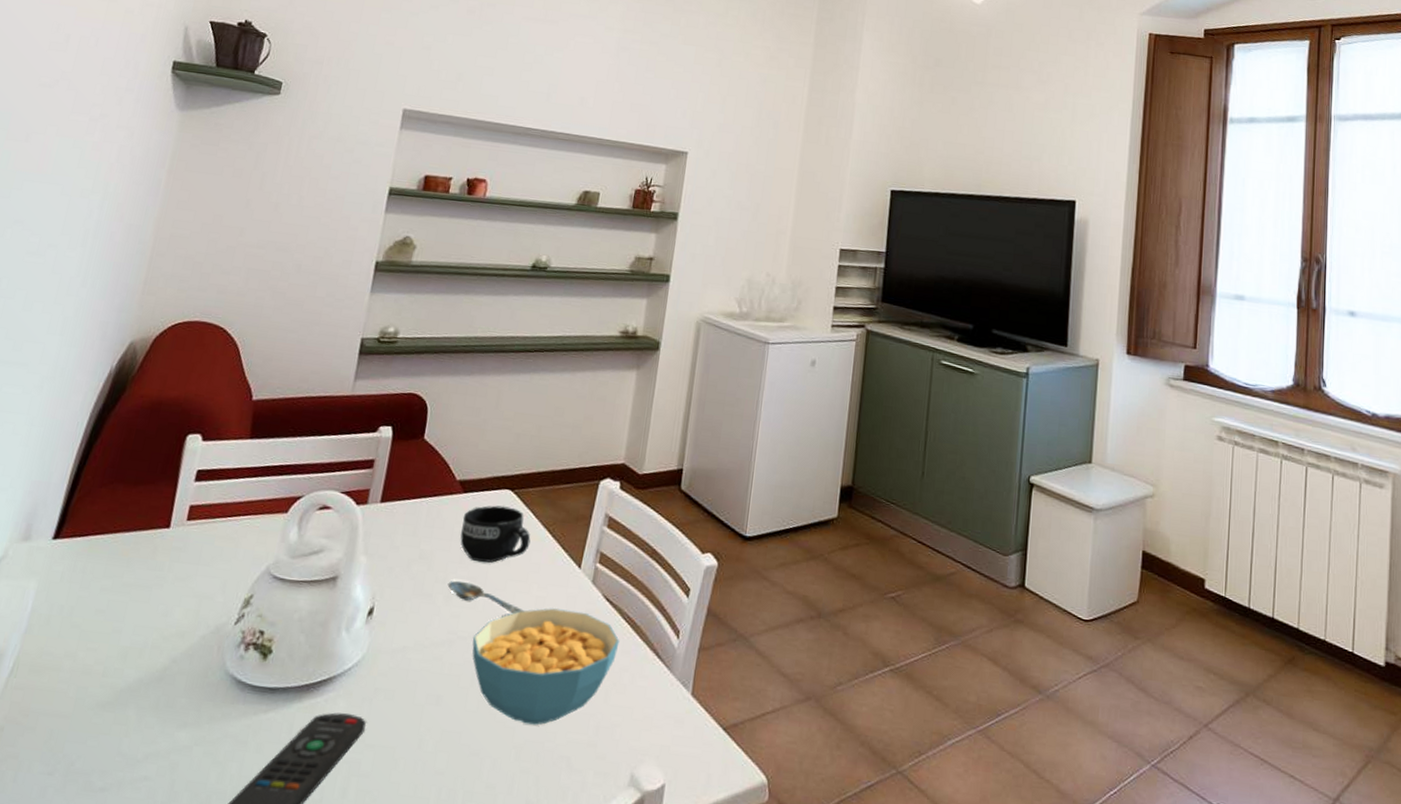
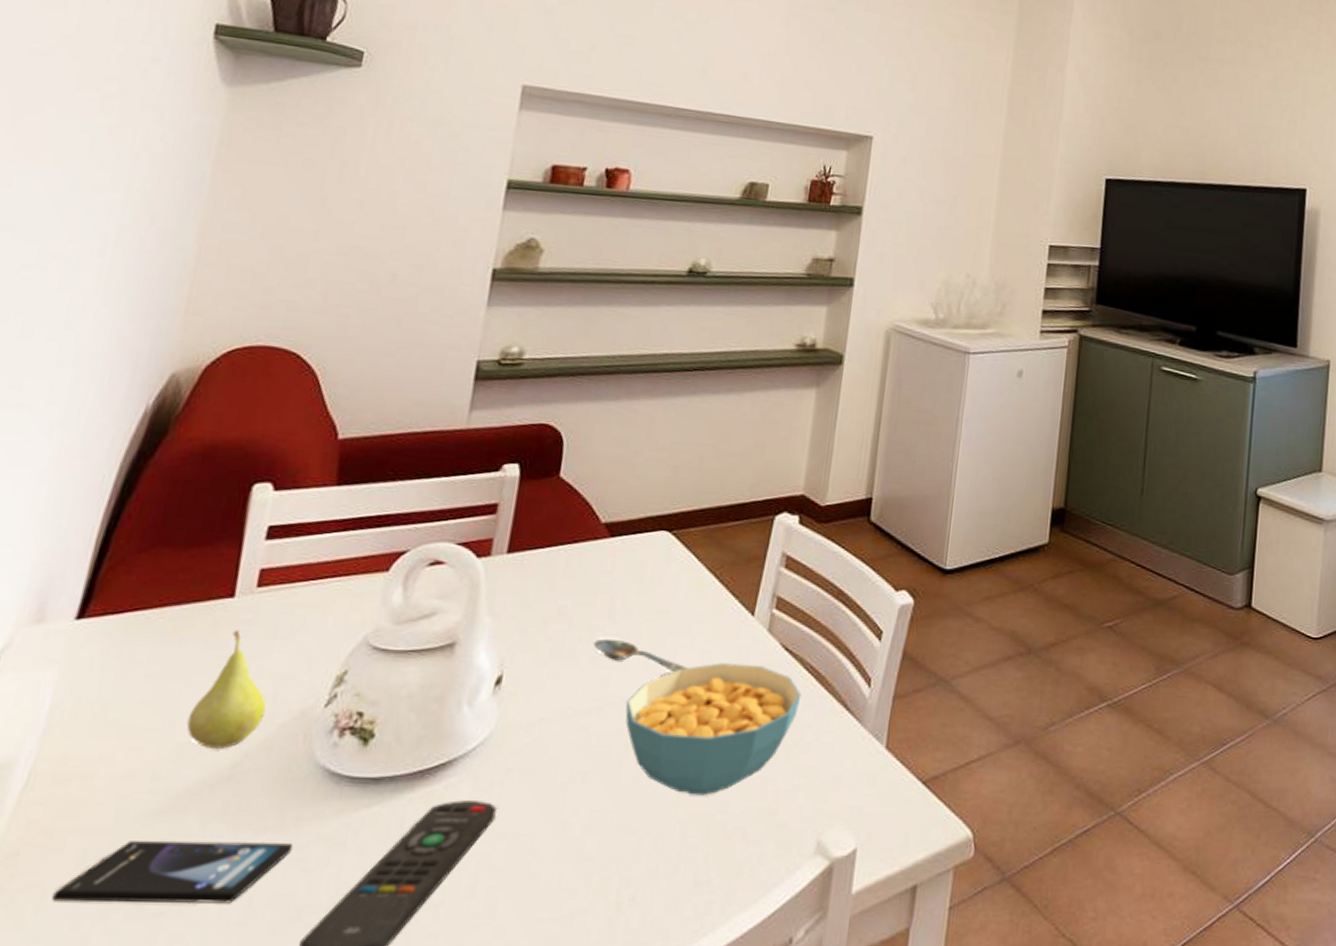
smartphone: none [26,725,207,786] -> present [52,840,294,904]
fruit: none [130,555,190,654] -> present [186,630,266,749]
mug: present [460,505,531,563] -> none [607,549,694,617]

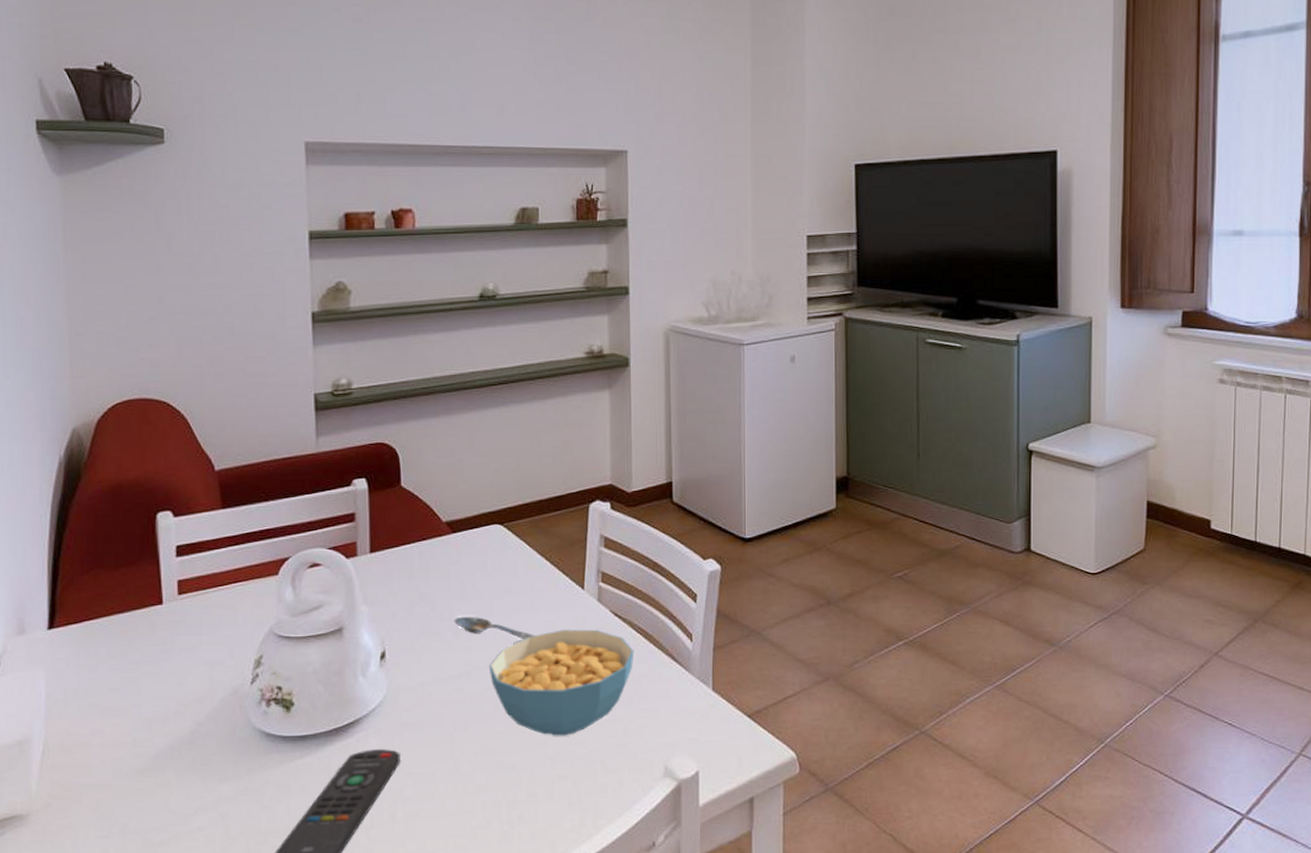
smartphone: present [52,840,294,904] -> none [82,787,250,838]
fruit: present [186,630,266,749] -> none [149,629,206,721]

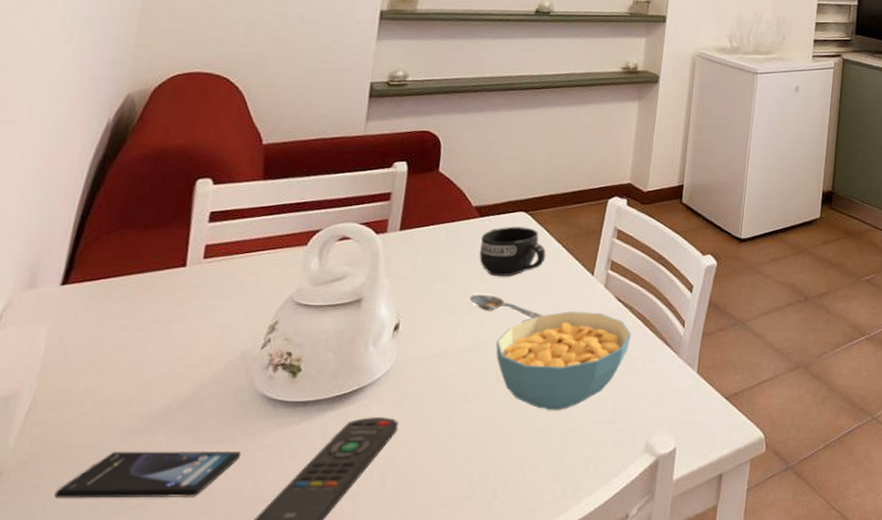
smartphone: none [82,787,250,838] -> present [54,450,242,498]
mug: none [456,541,529,597] -> present [479,226,546,277]

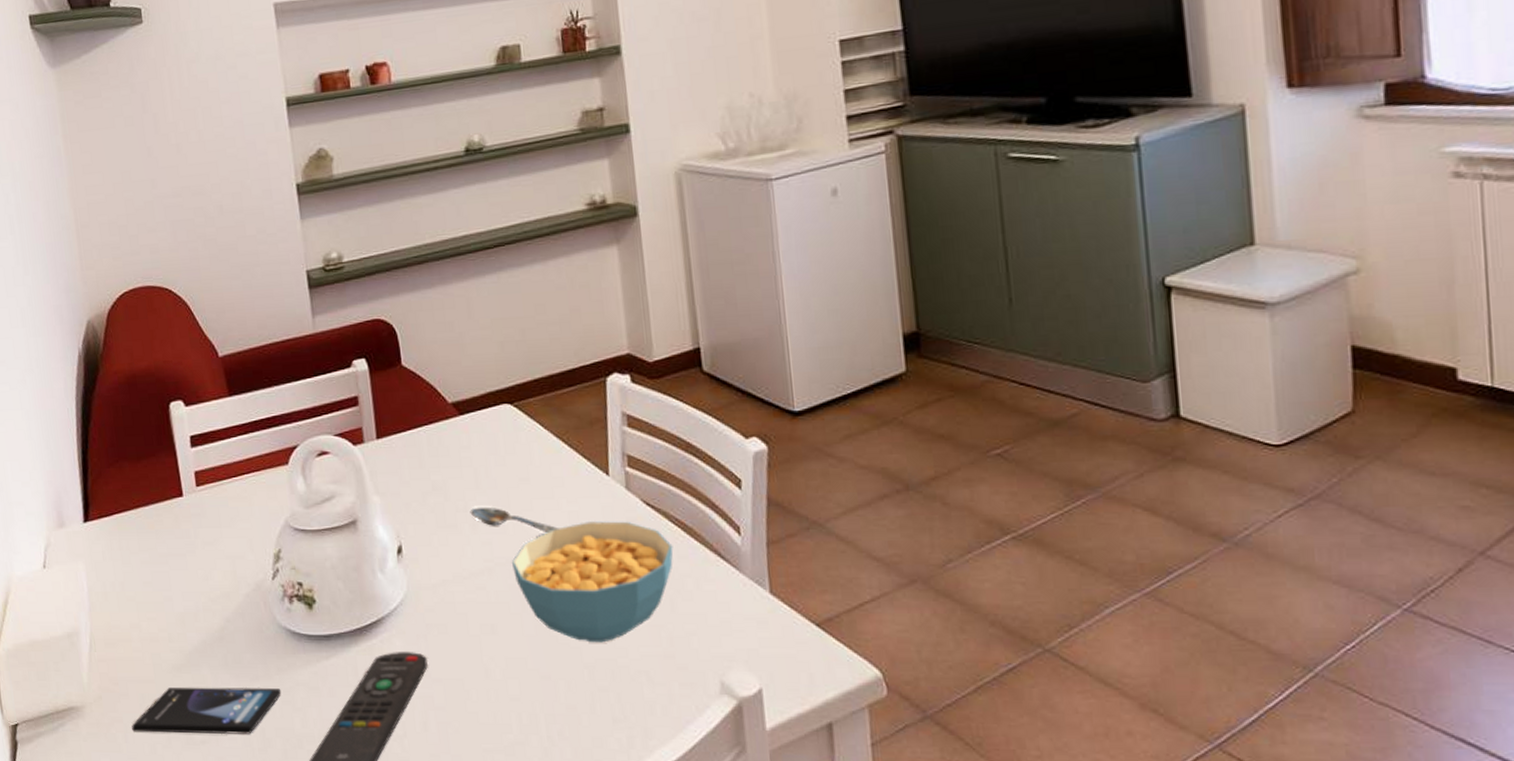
mug: present [479,226,546,277] -> none [466,422,546,485]

